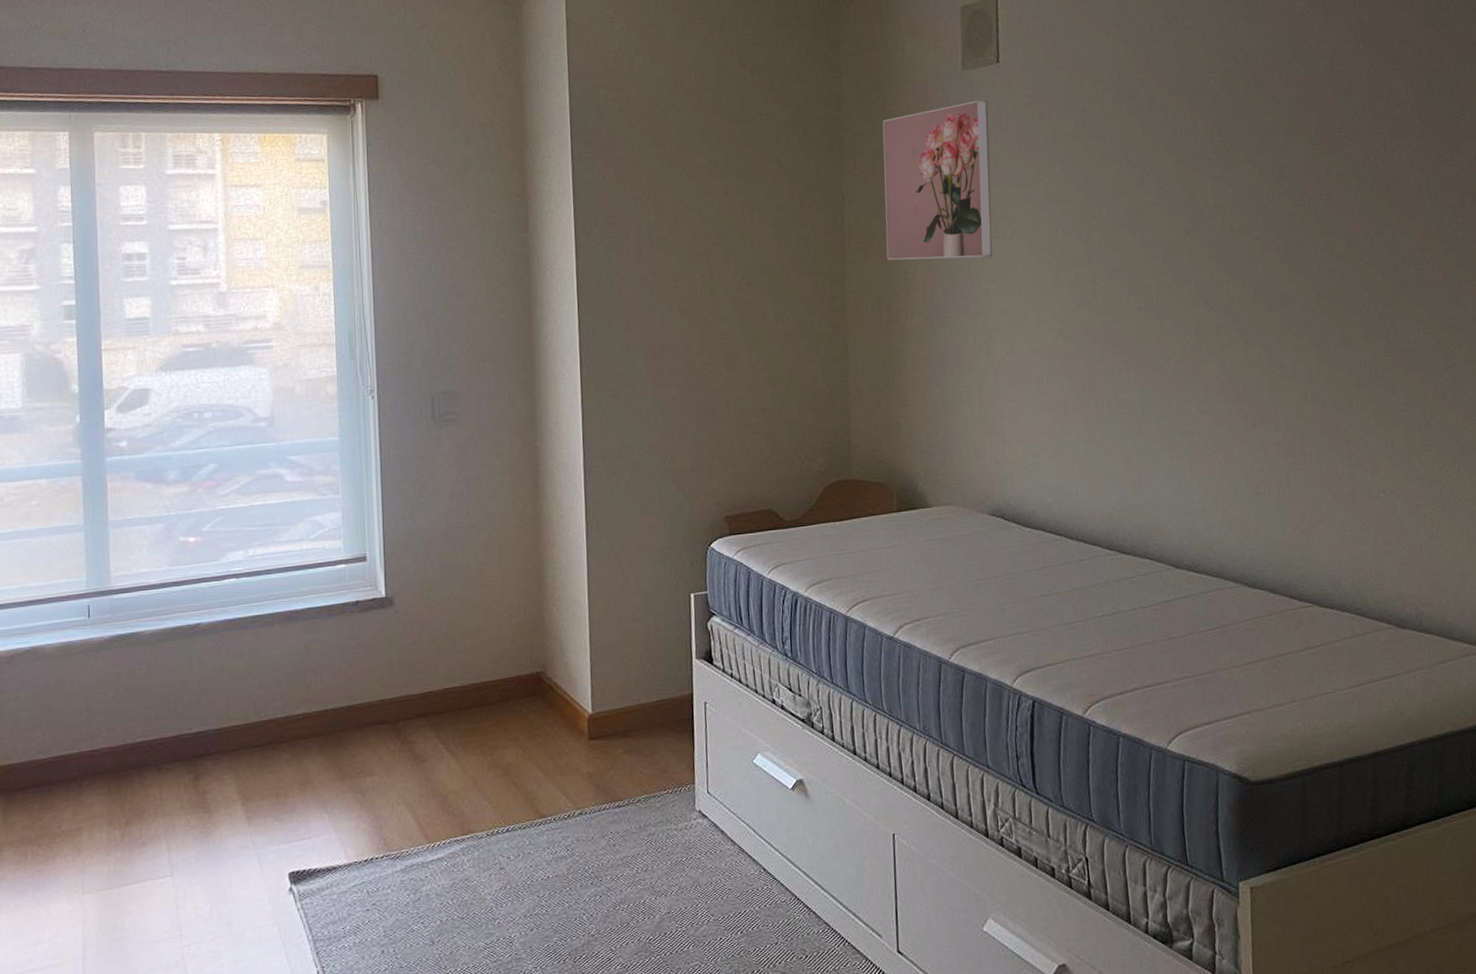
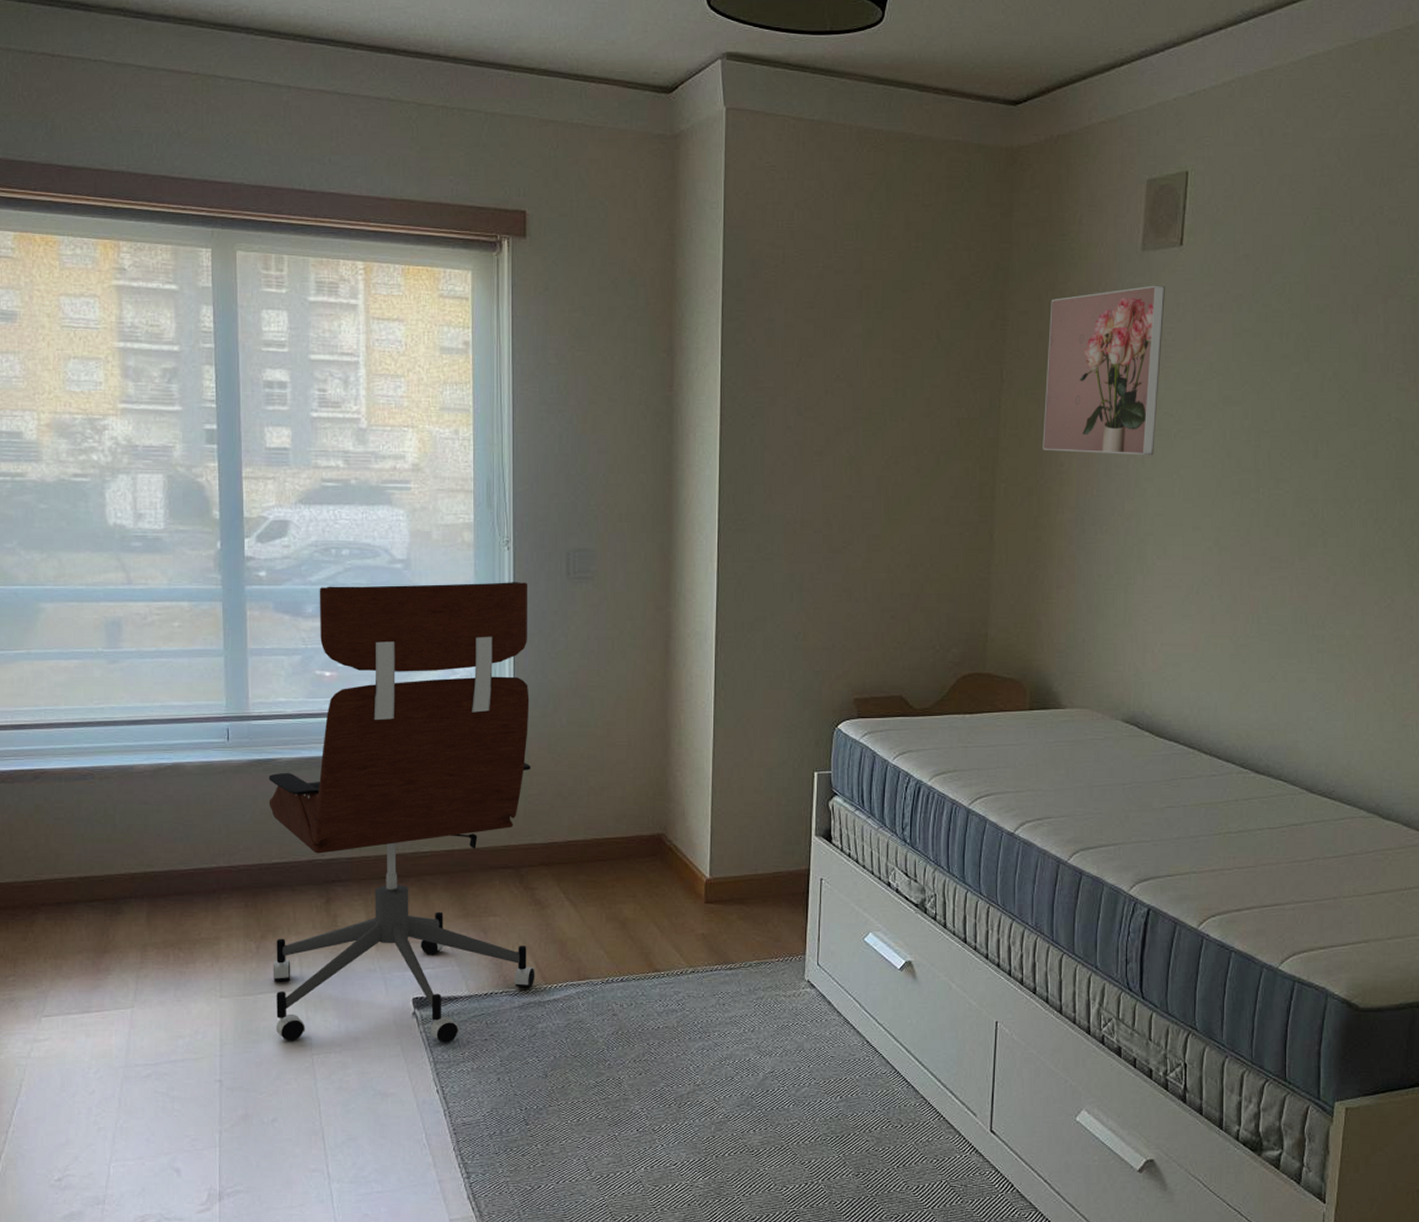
office chair: none [132,429,417,935] -> present [268,582,535,1043]

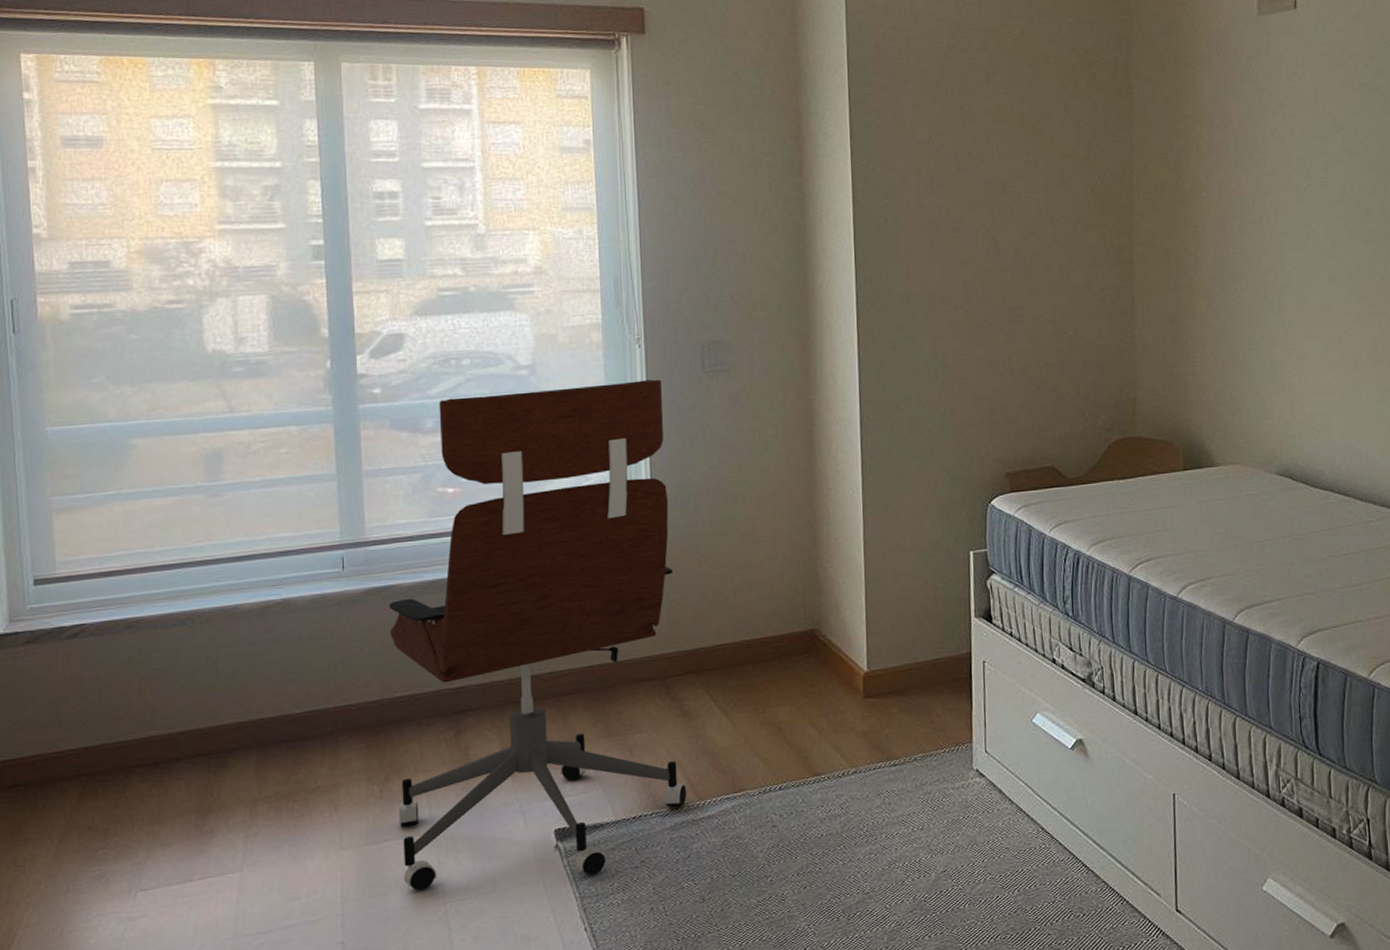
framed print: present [1042,285,1165,456] -> none [1174,47,1286,213]

